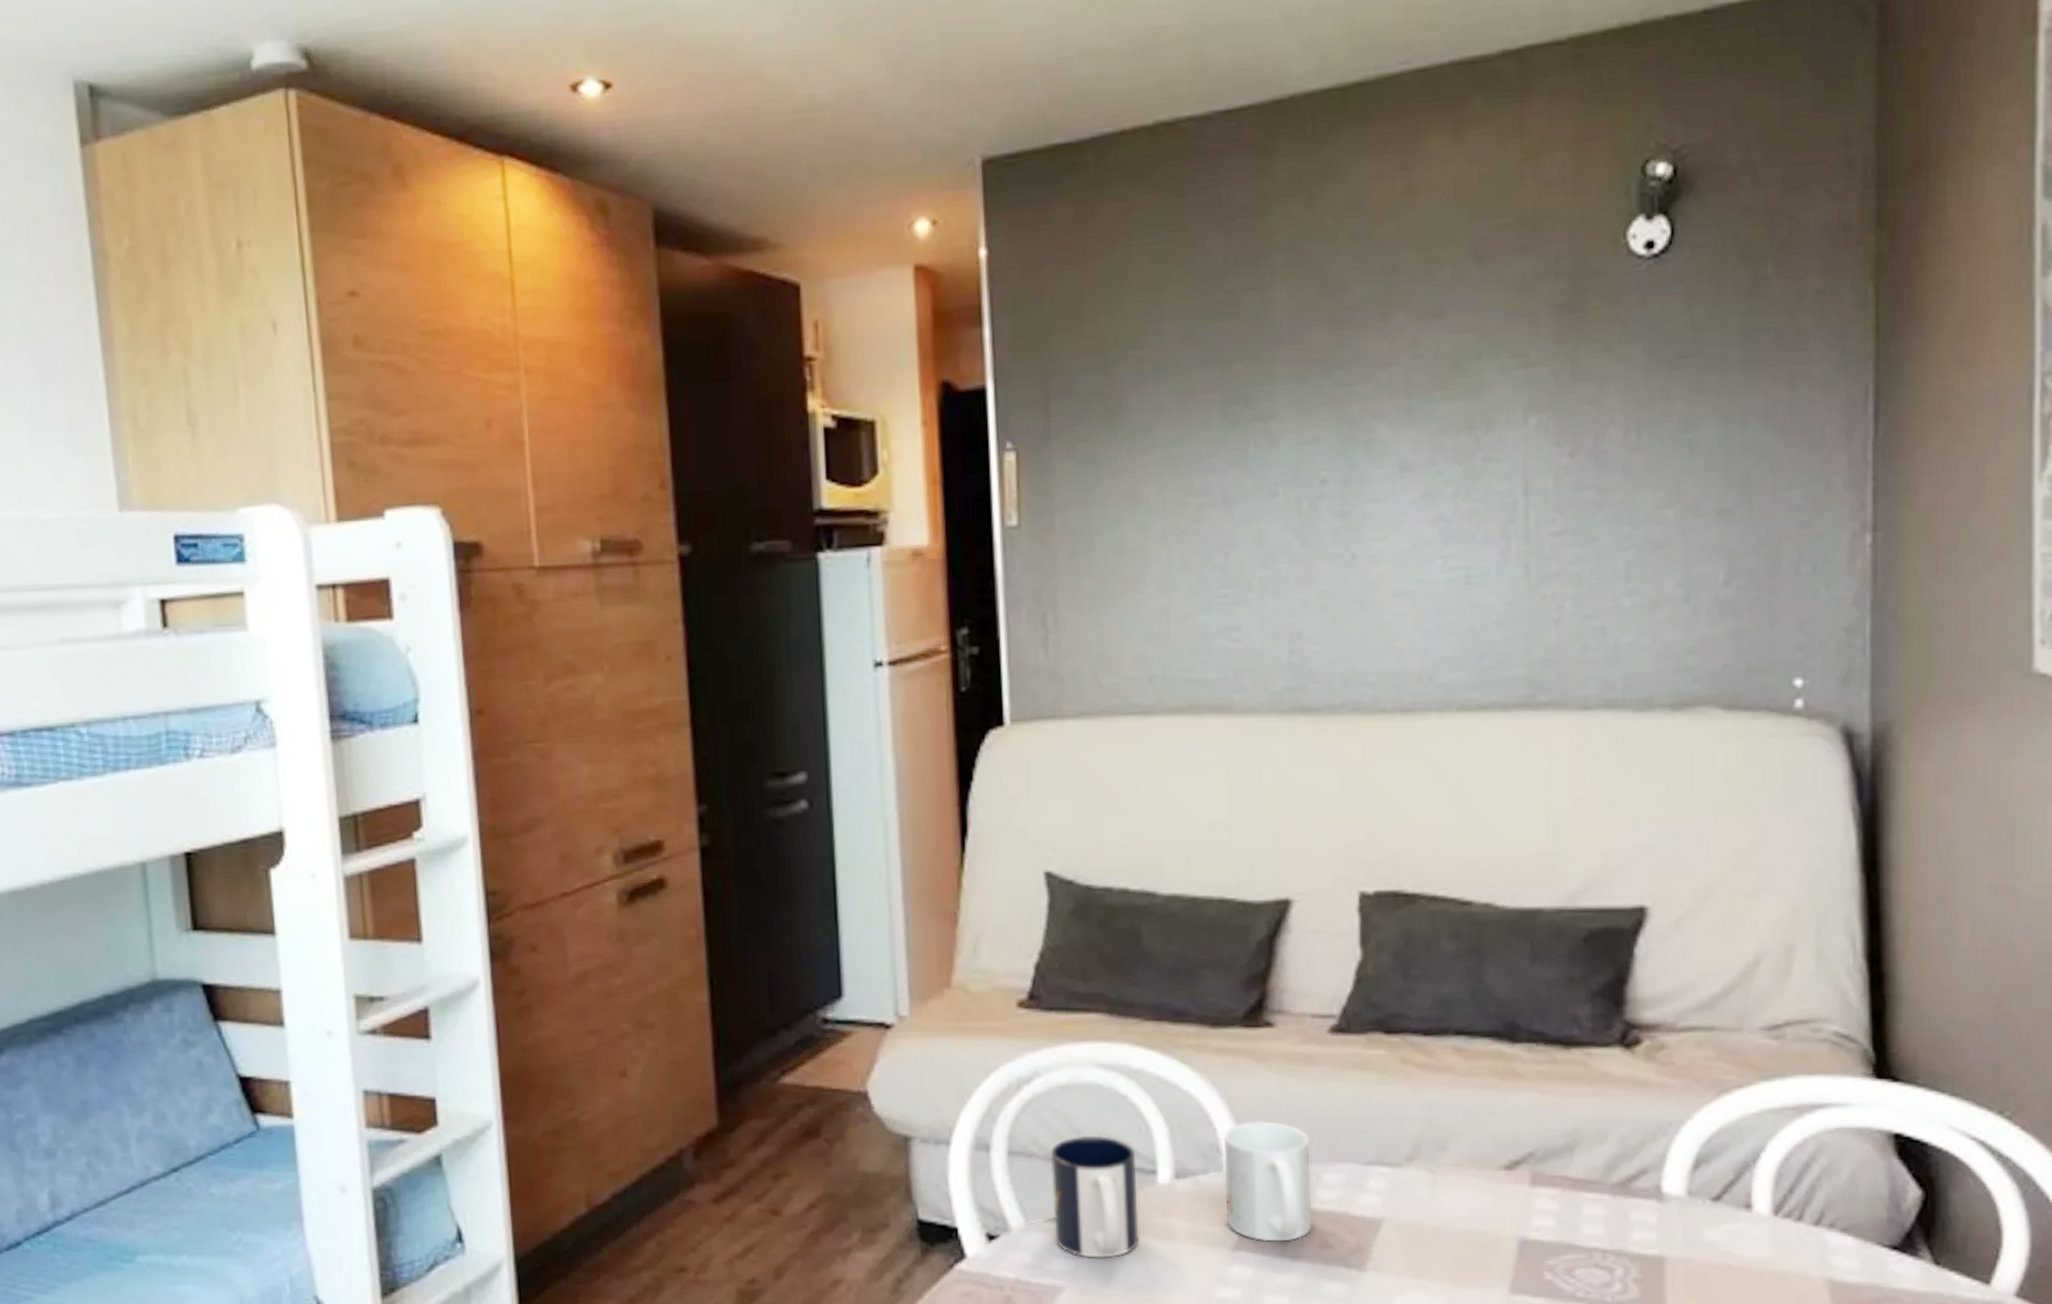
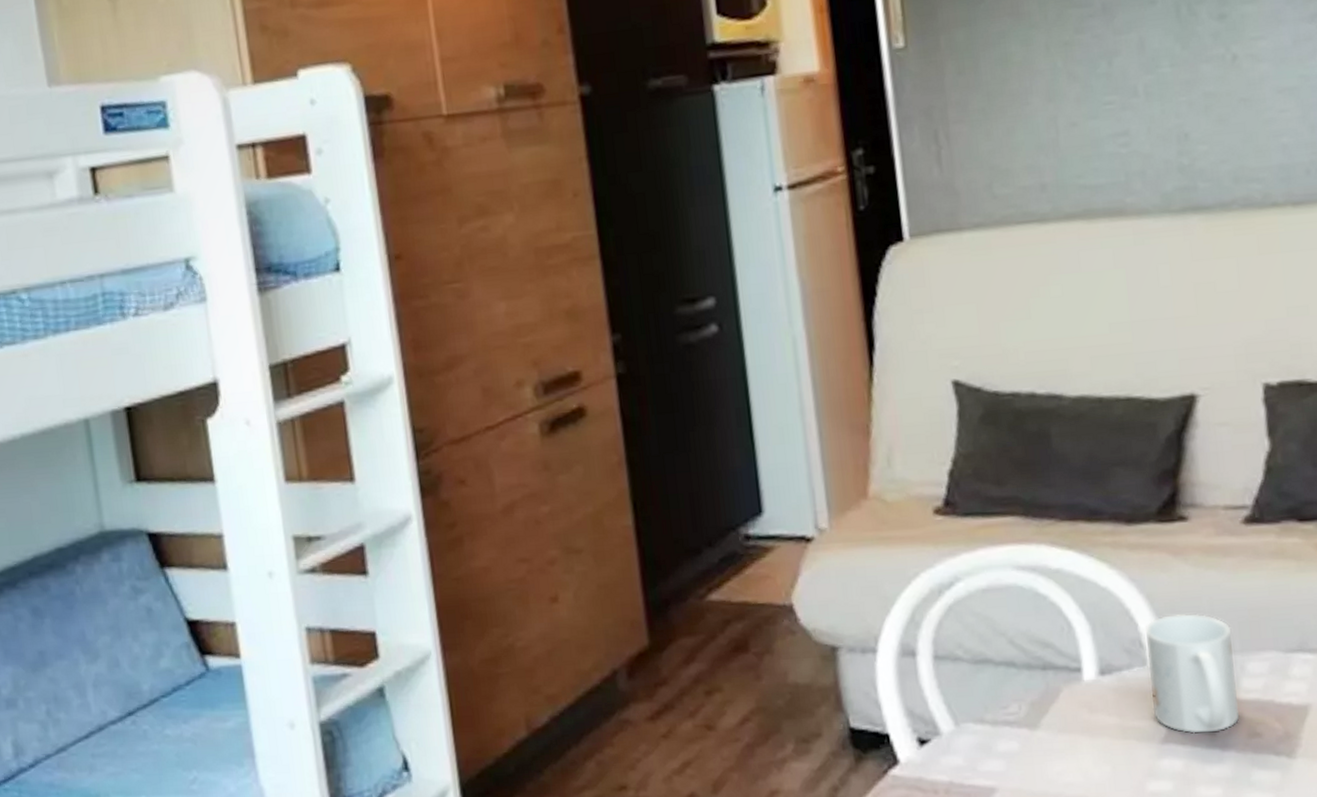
mug: present [1050,1135,1139,1258] -> none [975,636,1069,758]

